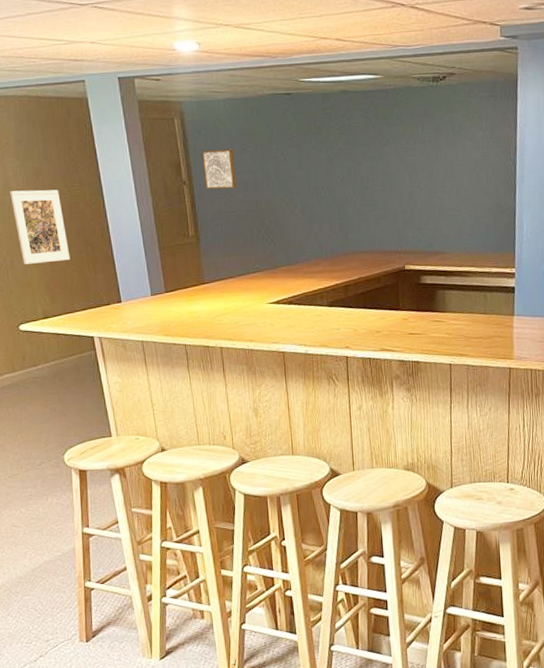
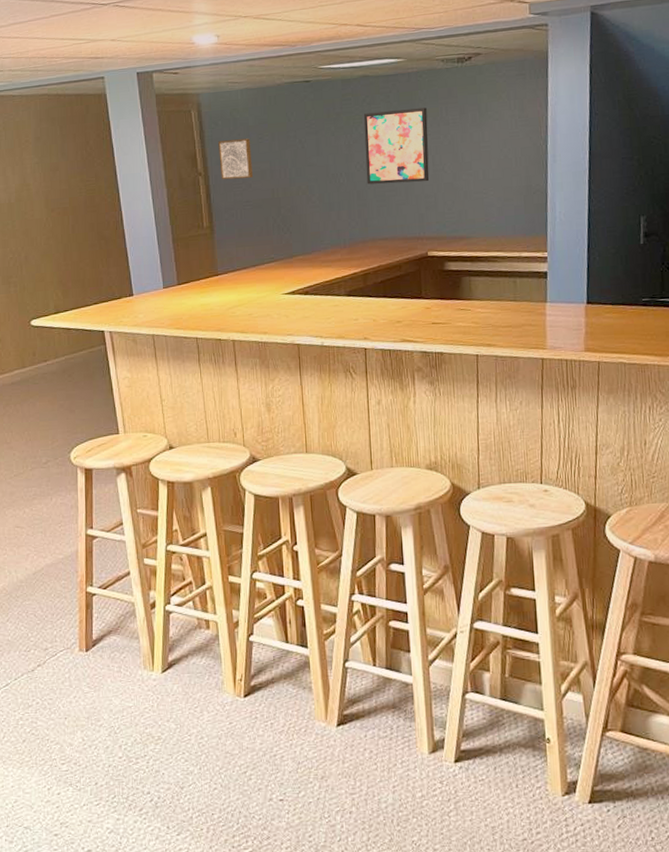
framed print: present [10,189,71,264] -> none [27,184,84,259]
wall art: none [343,125,407,199] -> present [363,107,430,185]

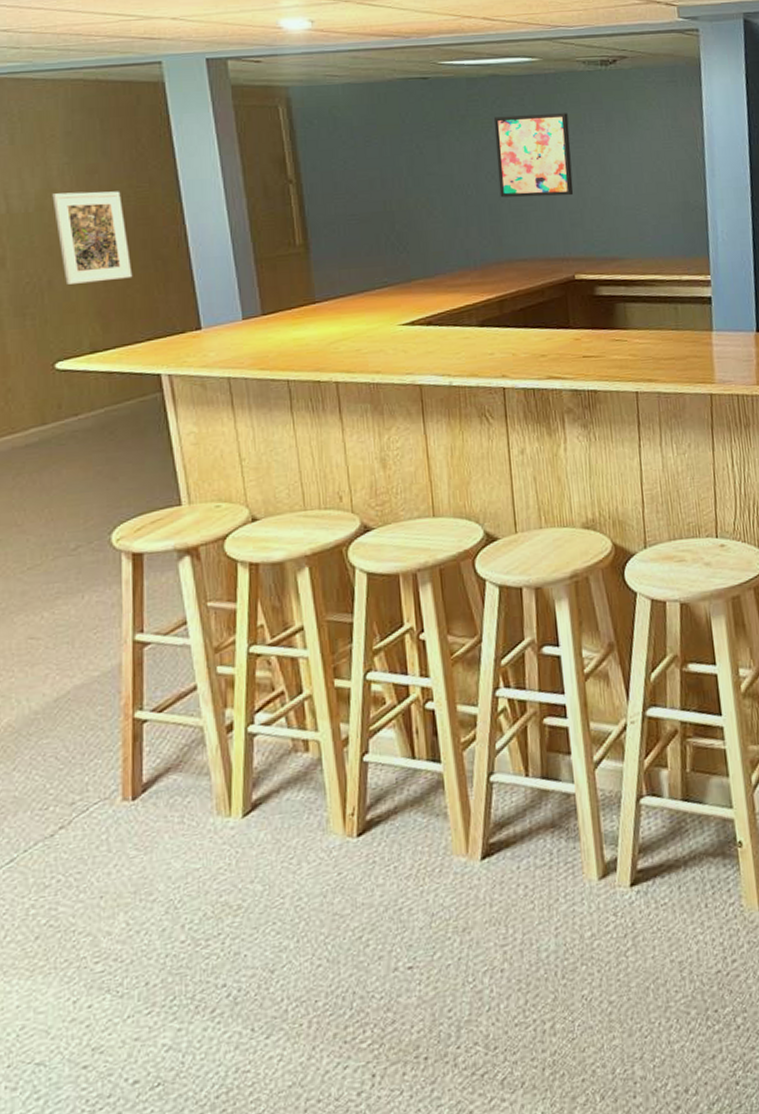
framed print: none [27,184,84,259] -> present [52,191,133,284]
wall art: present [218,138,254,180] -> none [314,141,360,189]

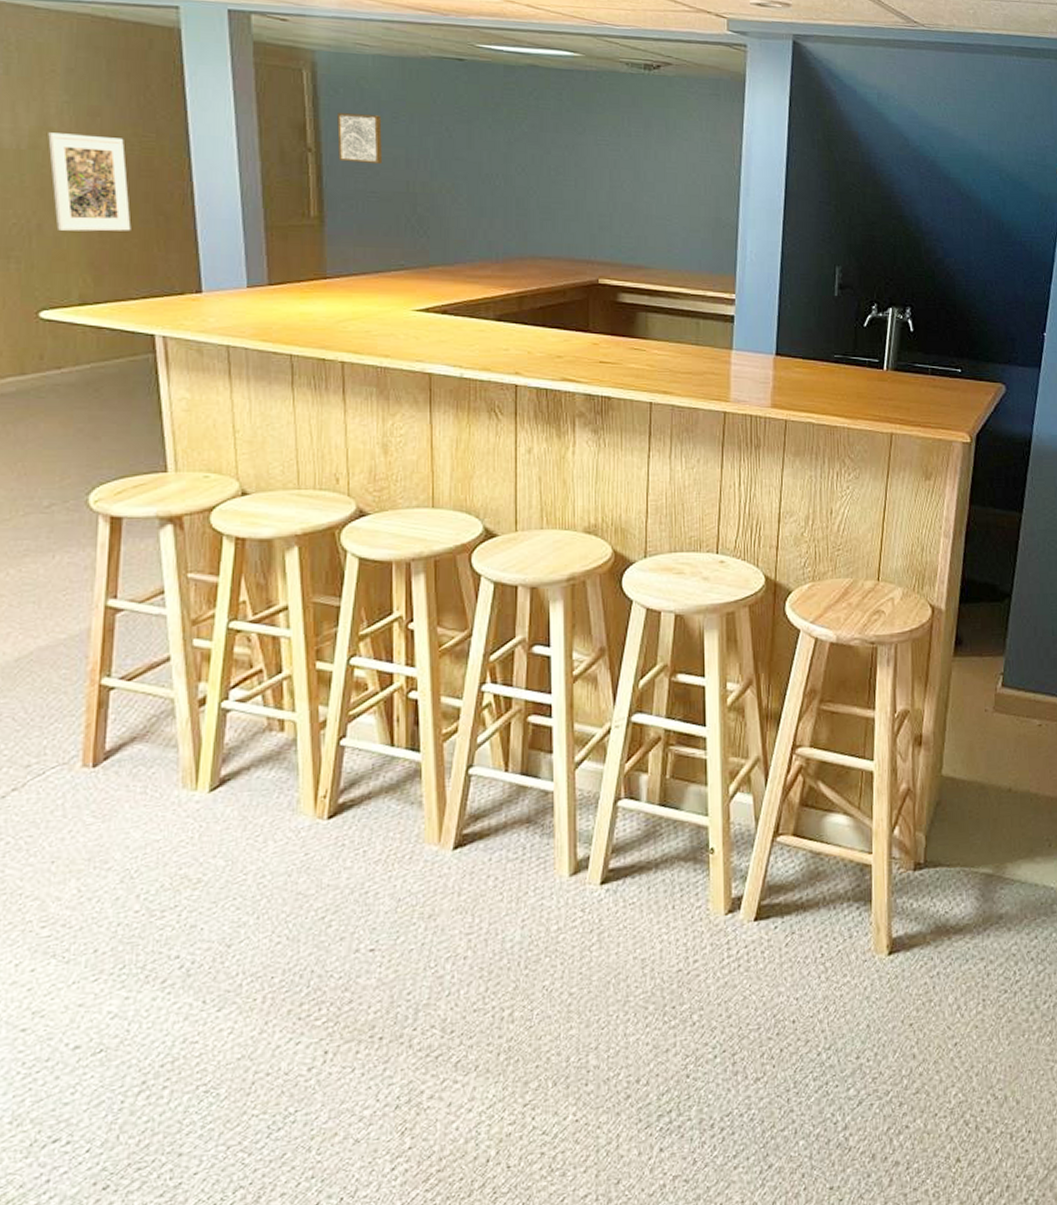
wall art: none [314,141,360,189] -> present [337,113,383,164]
wall art: present [493,113,574,198] -> none [529,108,606,198]

